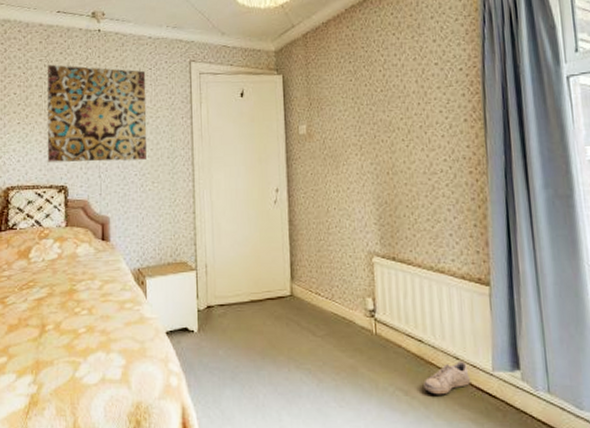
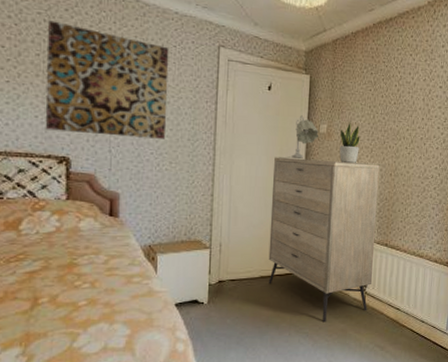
dresser: none [254,162,382,357] -> present [268,157,380,323]
table lamp: none [258,118,299,167] -> present [278,115,319,159]
potted plant: none [321,117,347,166] -> present [339,120,360,164]
shoe: present [423,361,470,395] -> none [396,324,430,349]

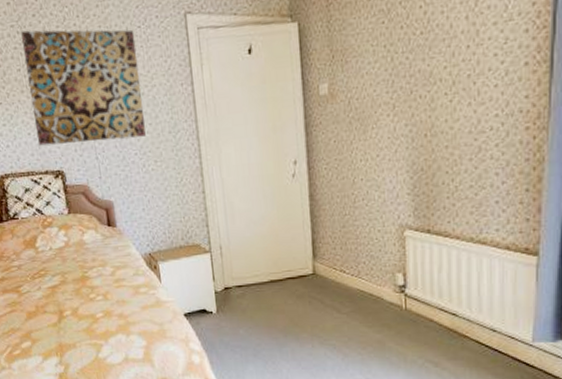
dresser: present [268,157,380,323] -> none [267,124,413,333]
table lamp: present [278,115,319,159] -> none [272,77,320,137]
potted plant: present [339,120,360,164] -> none [346,71,377,131]

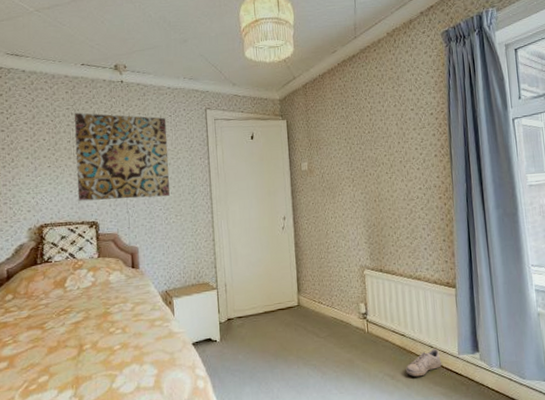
shoe: none [455,333,506,366] -> present [406,349,441,377]

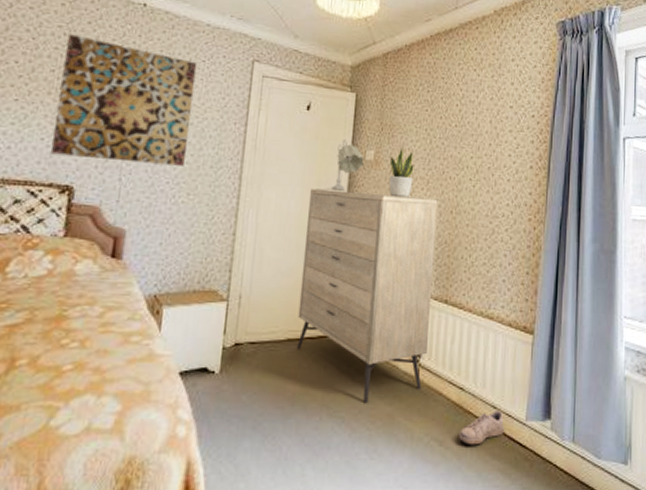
dresser: none [264,192,372,353] -> present [296,188,438,404]
table lamp: none [267,157,302,199] -> present [315,139,365,191]
potted plant: none [320,155,342,196] -> present [389,146,414,198]

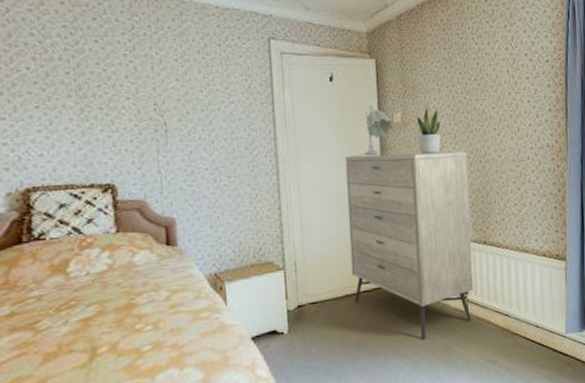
wall art: present [50,34,198,166] -> none [76,33,219,156]
shoe: present [459,410,504,445] -> none [509,328,547,361]

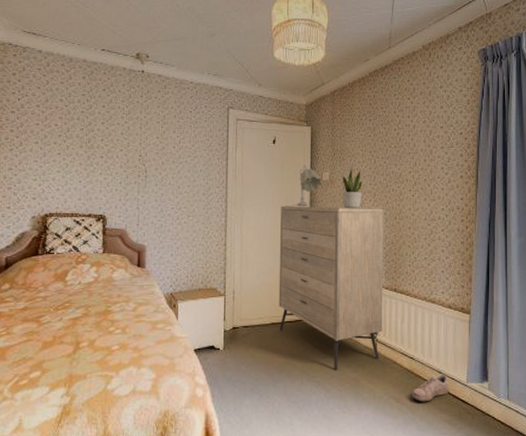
shoe: none [509,328,547,361] -> present [412,375,448,402]

